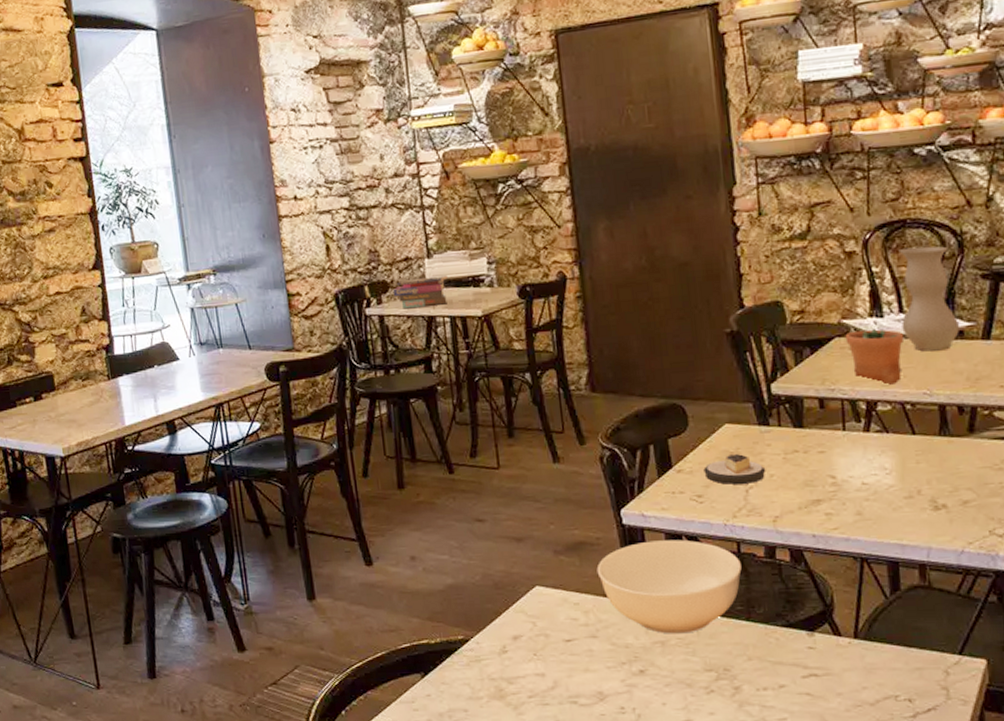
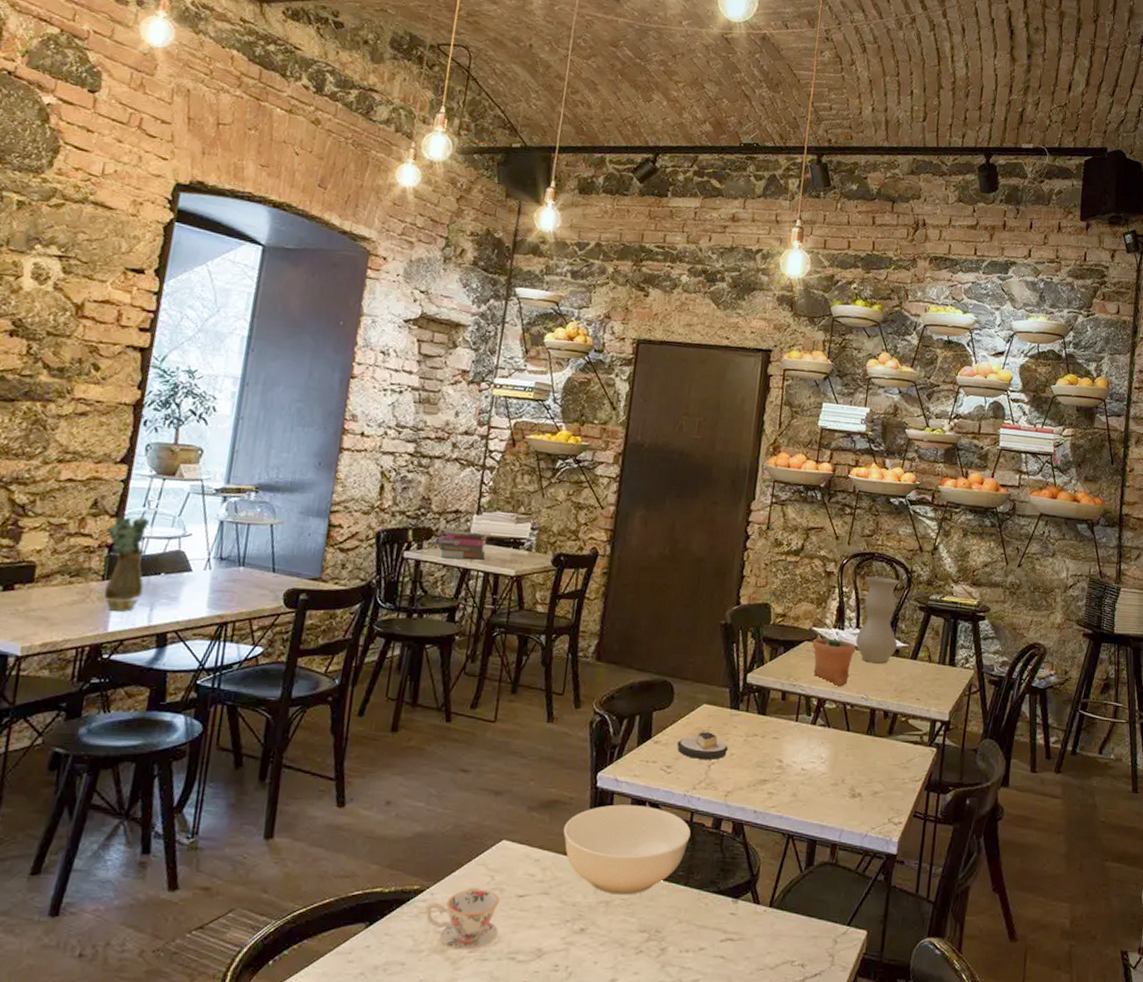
vase: none [99,314,145,406] -> present [103,512,149,612]
teacup: none [474,635,554,696] -> present [425,889,500,950]

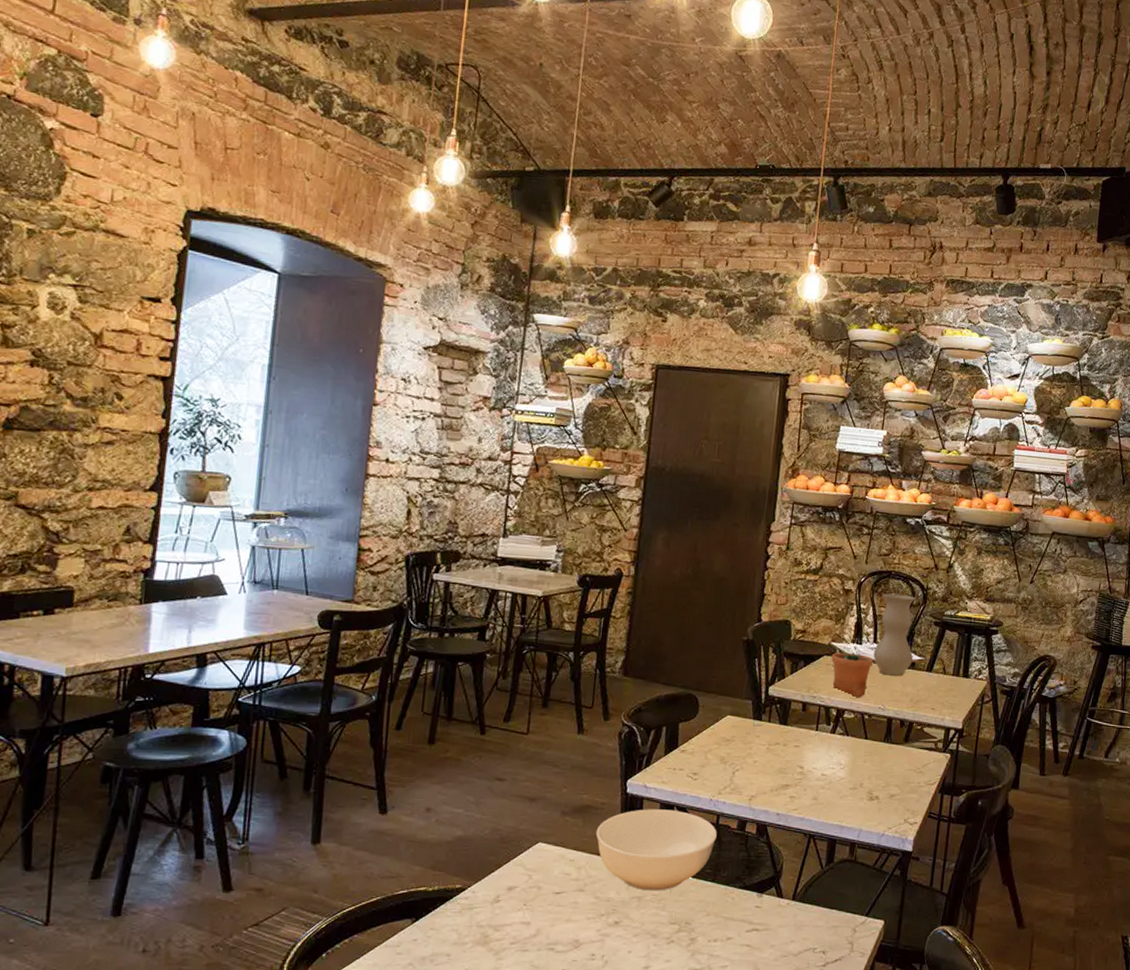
vase: present [103,512,149,612] -> none [140,538,182,634]
teacup: present [425,889,500,950] -> none [468,887,538,942]
books: present [435,530,491,560] -> none [463,553,518,581]
cake slice: present [677,732,729,760] -> none [702,741,752,767]

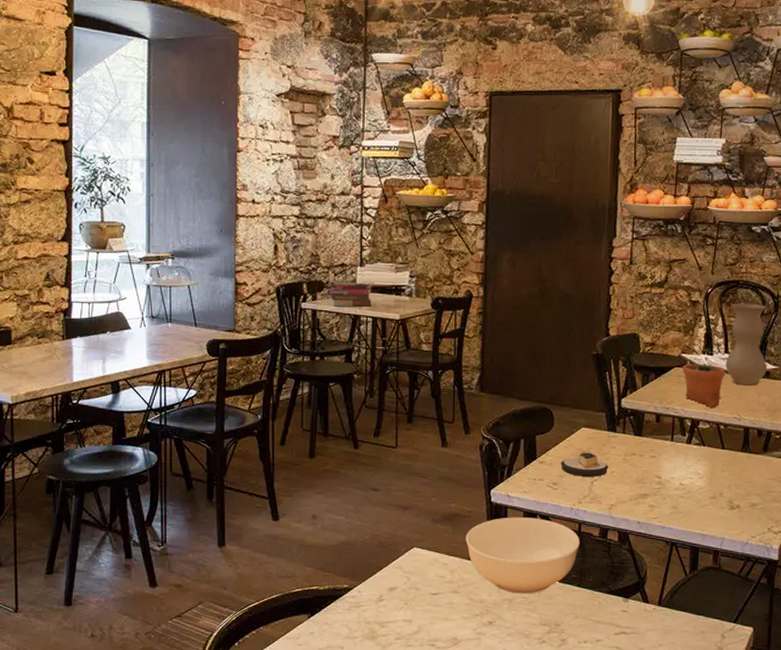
books: none [463,553,518,581] -> present [327,281,375,307]
cake slice: none [702,741,752,767] -> present [561,452,609,477]

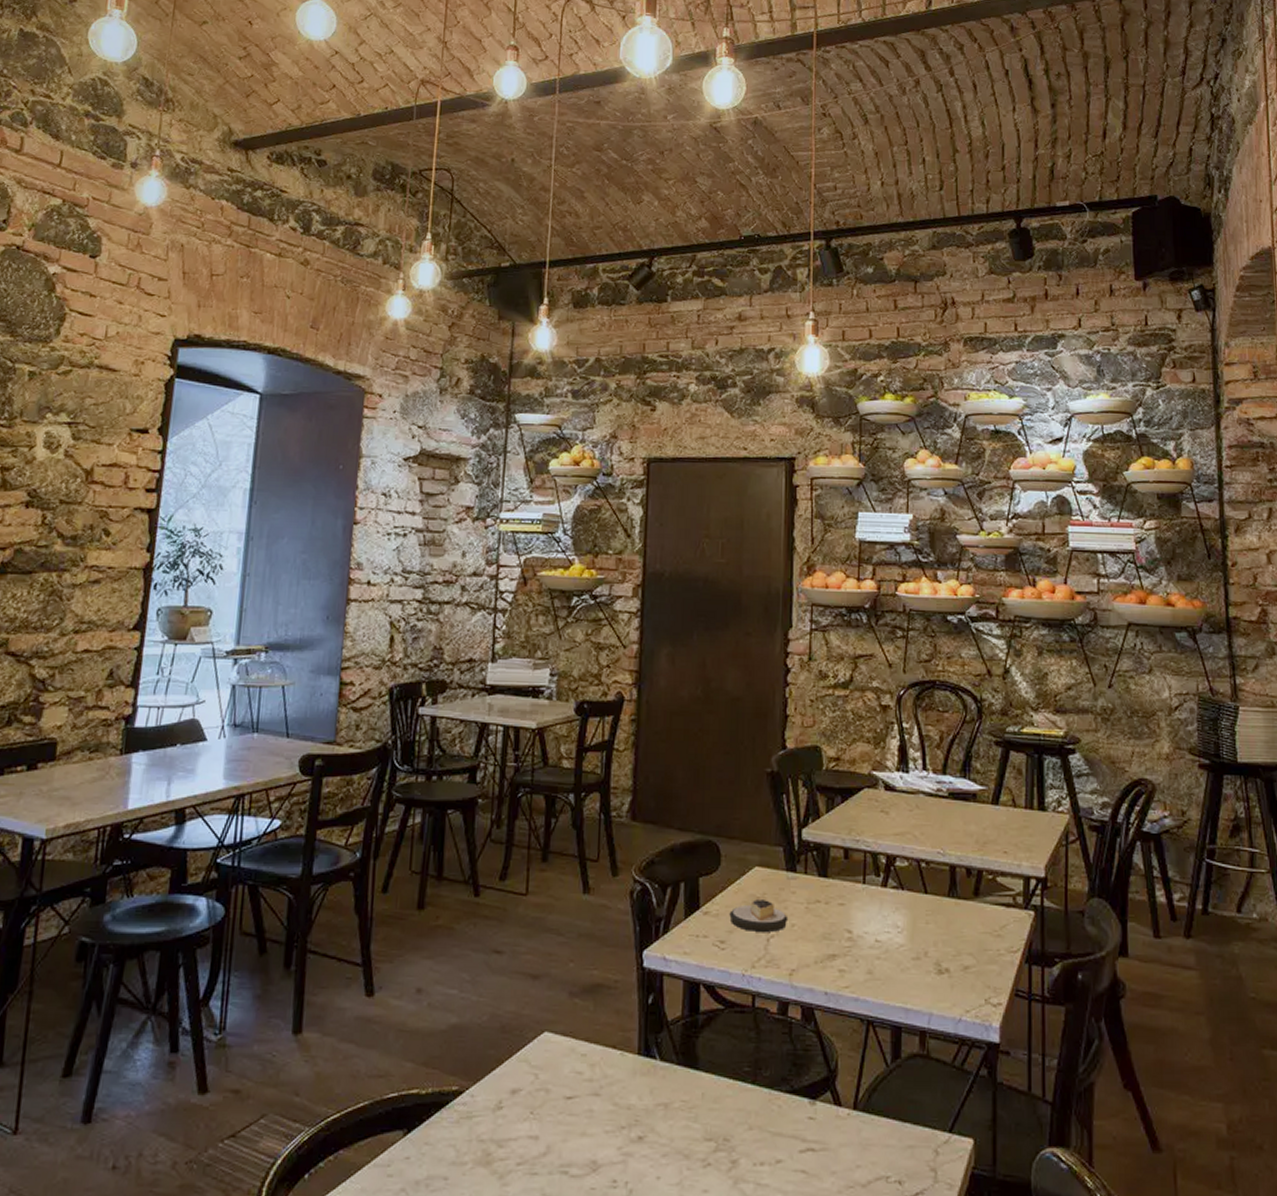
books: present [327,281,375,307] -> none [450,681,508,713]
bowl: present [465,517,580,594] -> none [610,988,754,1096]
planter: present [682,363,726,410] -> none [873,783,925,842]
vase: present [725,303,767,386] -> none [924,708,973,811]

